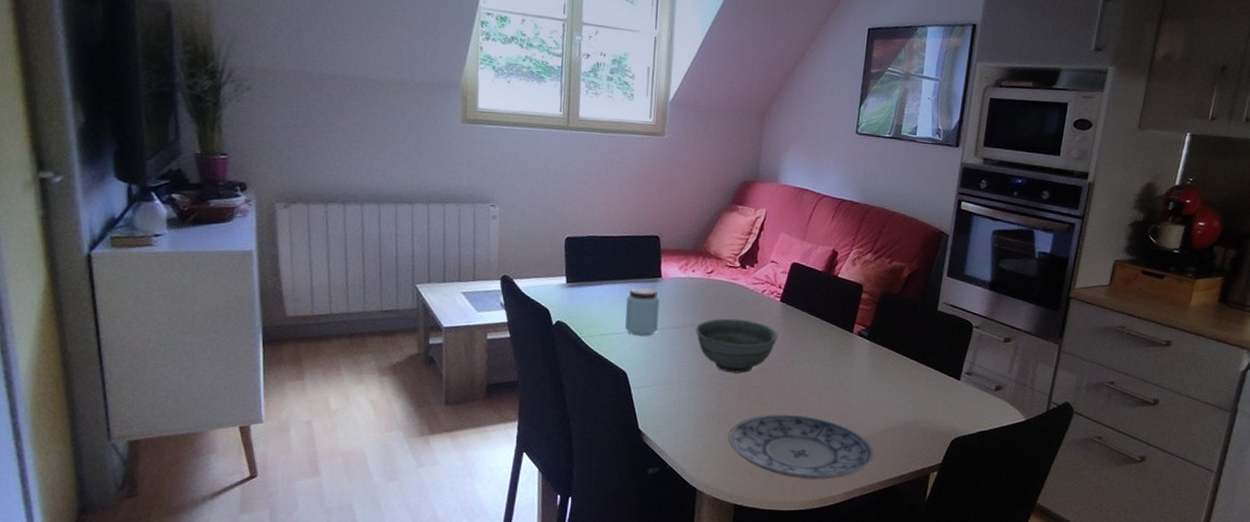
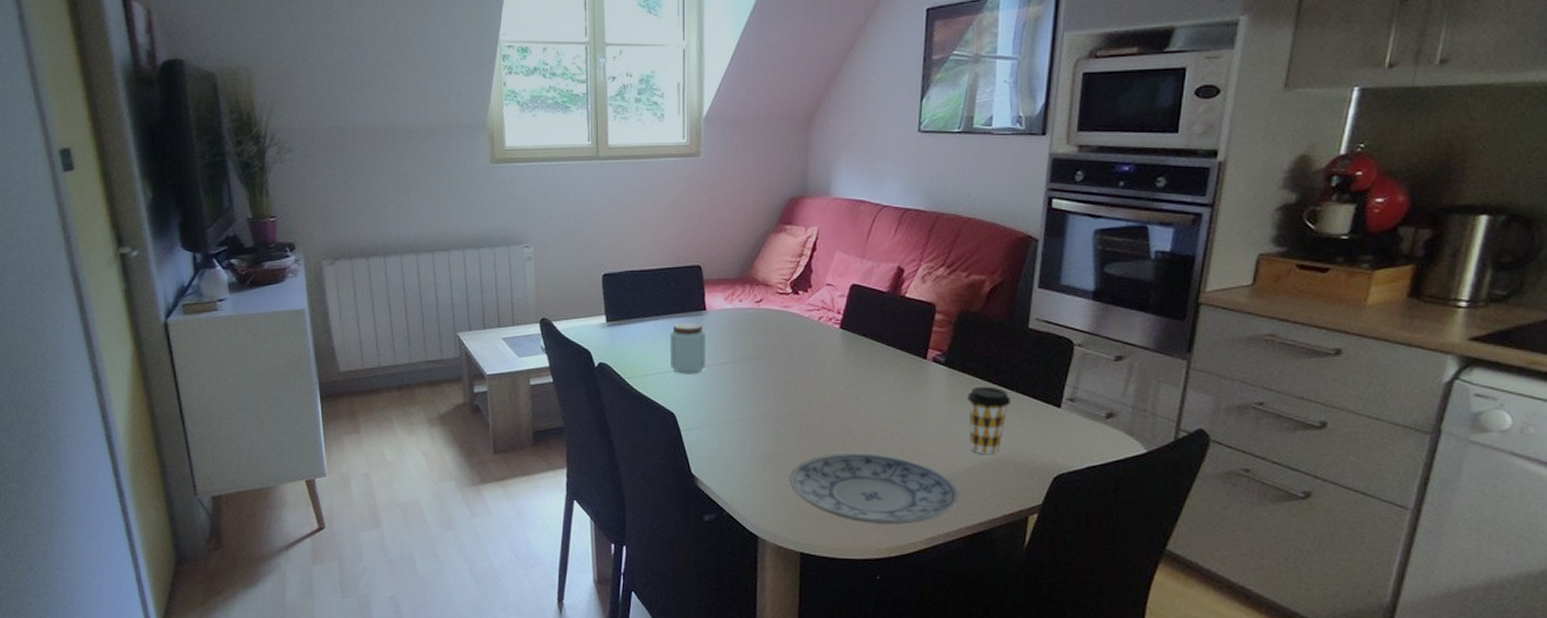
bowl: present [695,318,778,374] -> none [746,350,840,410]
coffee cup: none [885,359,921,420] -> present [967,386,1012,455]

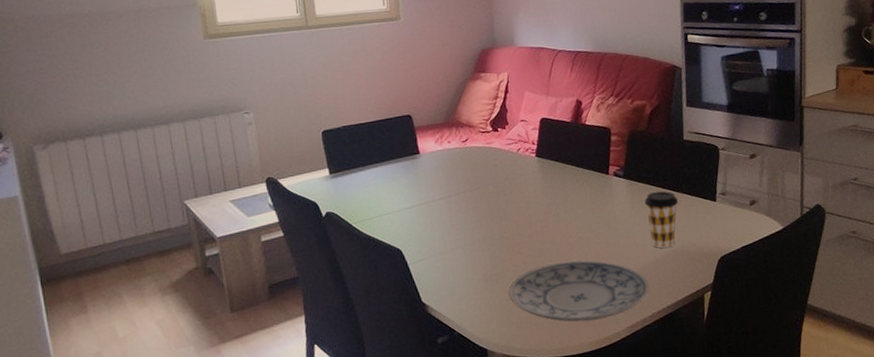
peanut butter: present [669,322,705,374] -> none [389,165,424,213]

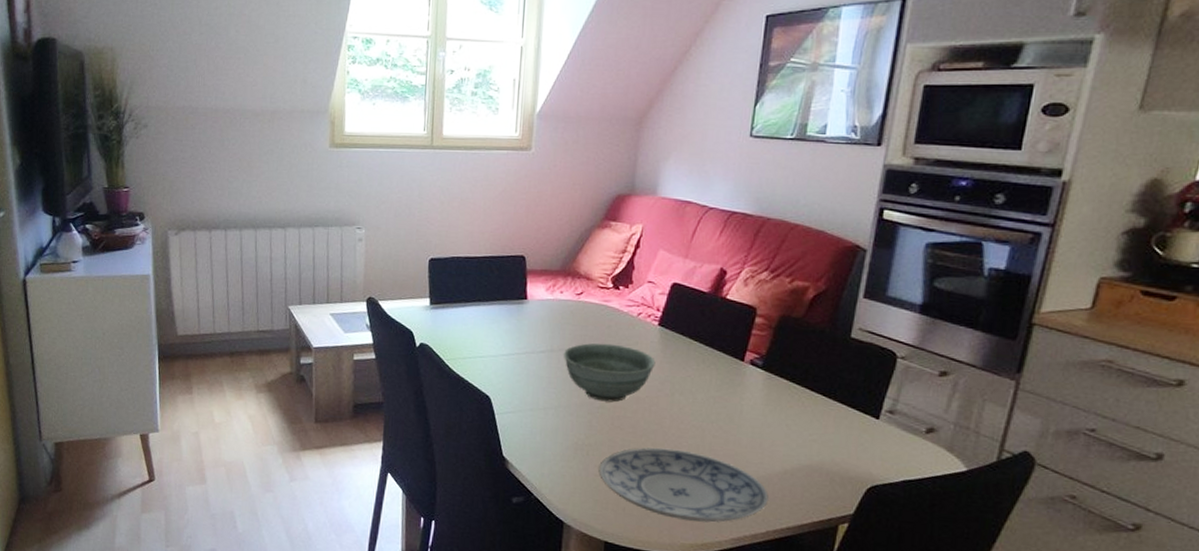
bowl: none [460,179,540,233] -> present [563,343,656,402]
coffee cup: present [644,191,679,249] -> none [782,392,828,461]

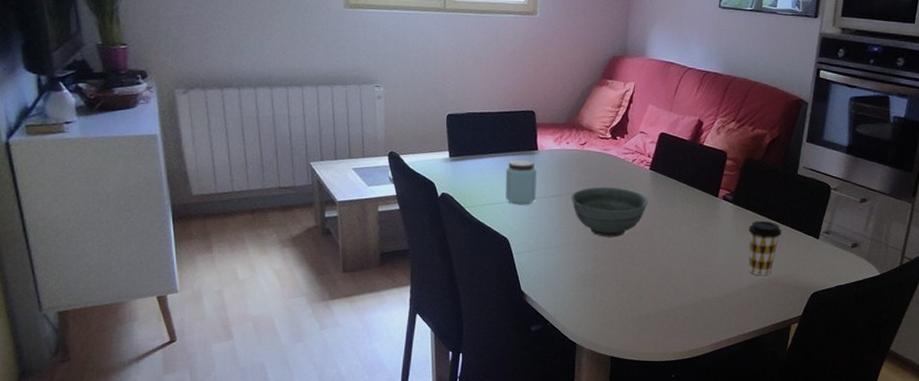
peanut butter: none [489,309,525,360] -> present [505,159,537,205]
plate: present [598,447,769,523] -> none [604,273,739,332]
coffee cup: none [782,392,828,461] -> present [748,220,782,276]

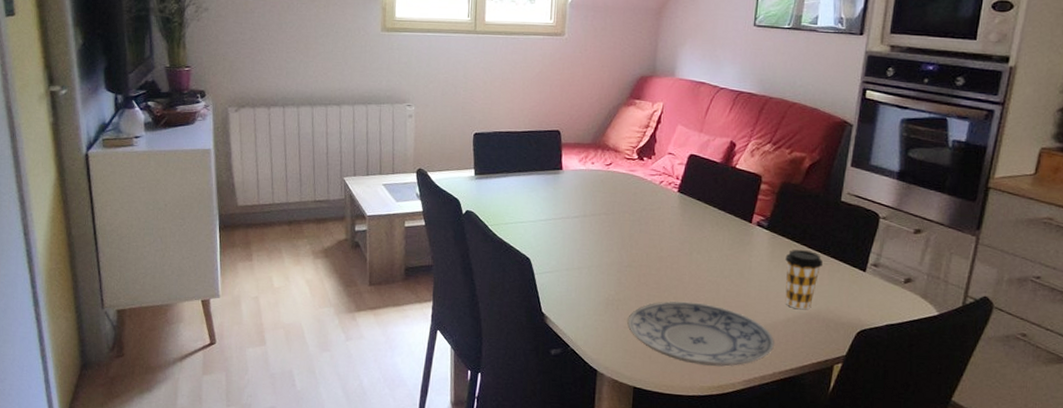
peanut butter: present [505,159,537,205] -> none [529,179,561,225]
bowl: present [570,186,648,238] -> none [594,208,676,261]
plate: none [604,273,739,332] -> present [627,301,774,367]

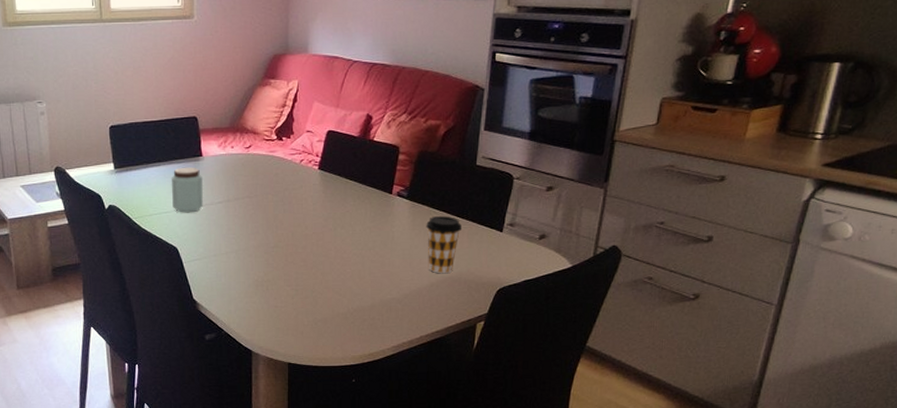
peanut butter: none [529,179,561,225] -> present [171,167,203,213]
plate: present [627,301,774,367] -> none [278,276,420,336]

